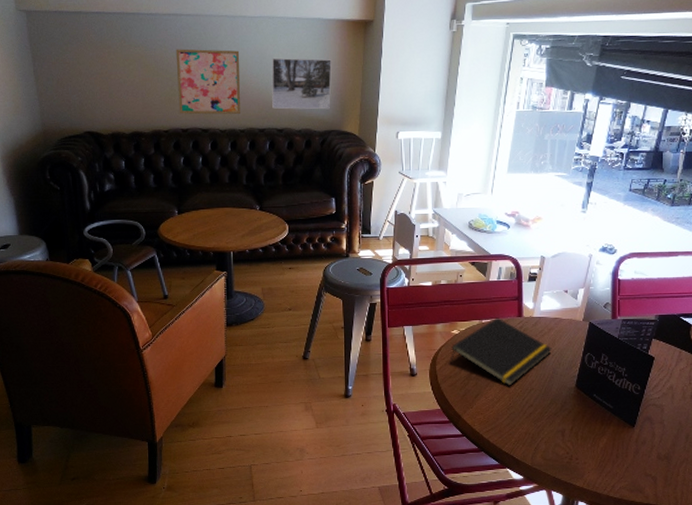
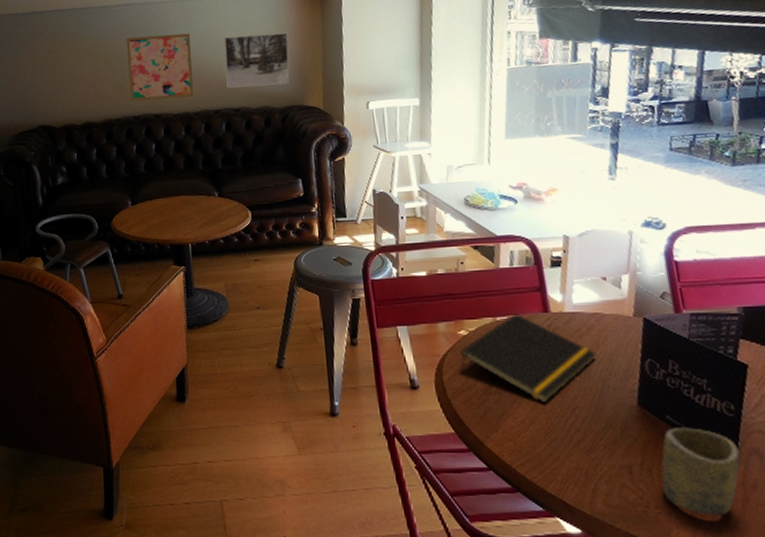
cup: none [583,403,638,464] -> present [661,427,741,516]

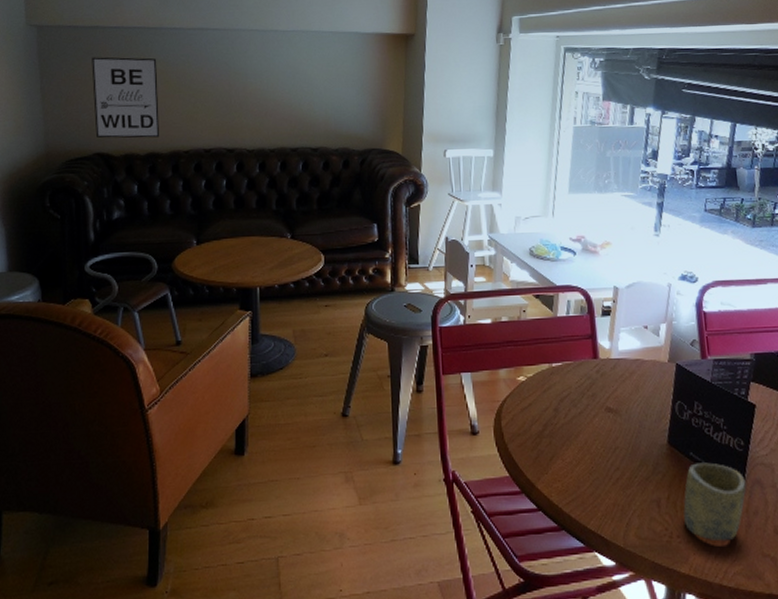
wall art: none [32,36,94,112] -> present [92,57,160,138]
wall art: present [126,33,194,102] -> none [200,64,271,133]
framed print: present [224,32,290,88] -> none [305,72,371,127]
notepad: present [459,314,596,403] -> none [516,360,636,444]

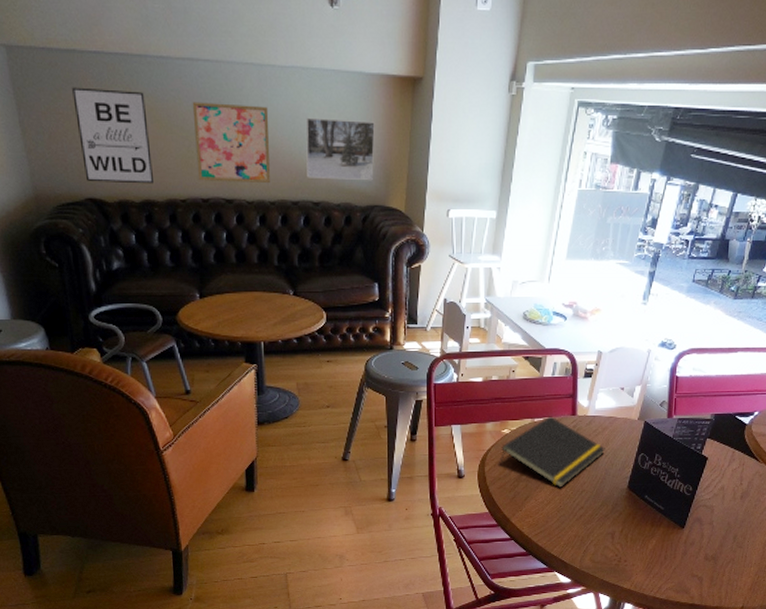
wall art: none [200,64,271,133] -> present [192,102,270,184]
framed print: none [305,72,371,127] -> present [306,117,375,181]
notepad: none [516,360,636,444] -> present [499,416,605,488]
cup: present [683,462,746,542] -> none [632,504,688,565]

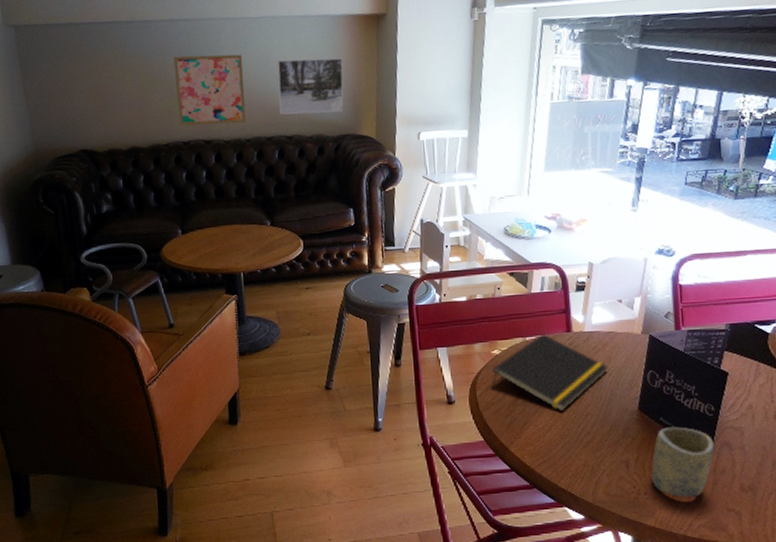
wall art: present [72,87,155,184] -> none [69,53,140,135]
cup: none [632,504,688,565] -> present [651,427,715,498]

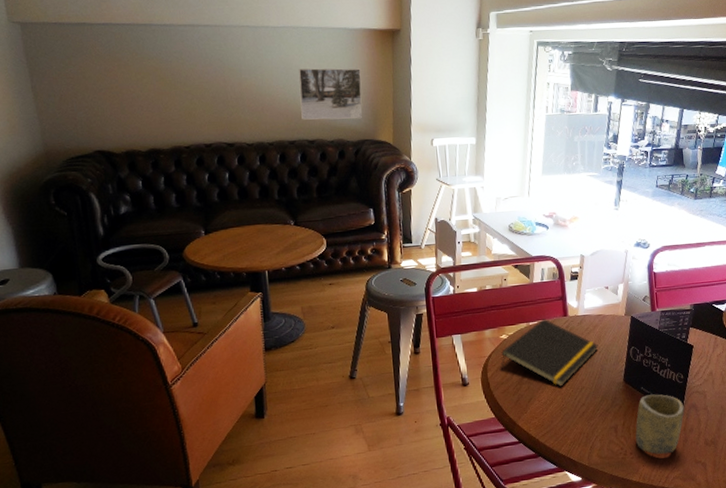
wall art: present [173,54,246,126] -> none [194,60,268,129]

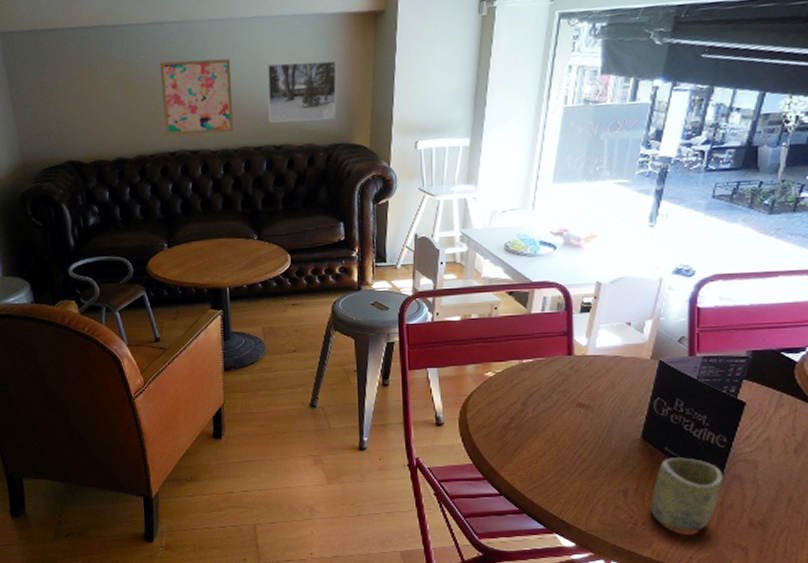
wall art: none [194,60,268,129] -> present [159,58,233,136]
notepad: present [500,319,598,387] -> none [483,356,611,437]

